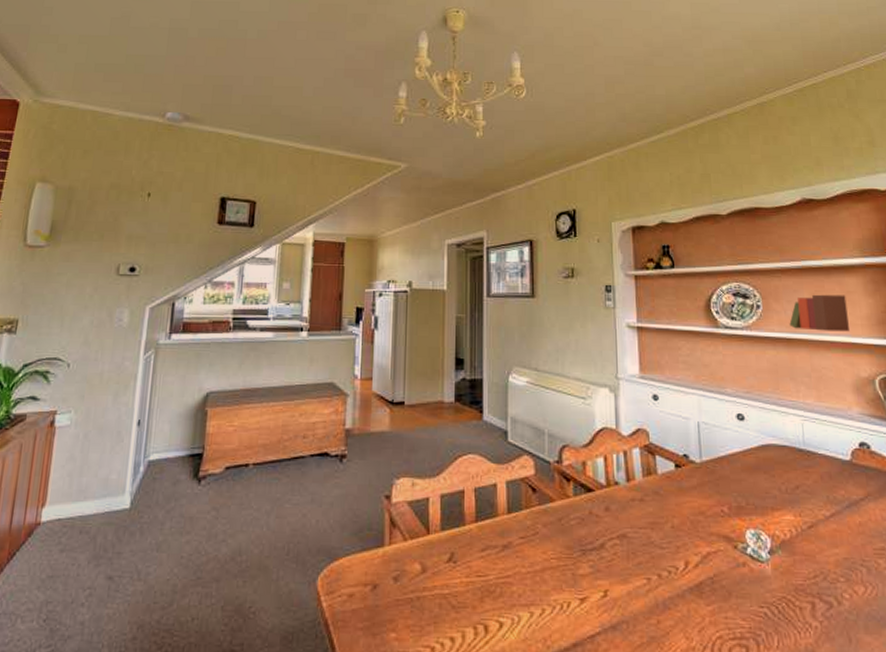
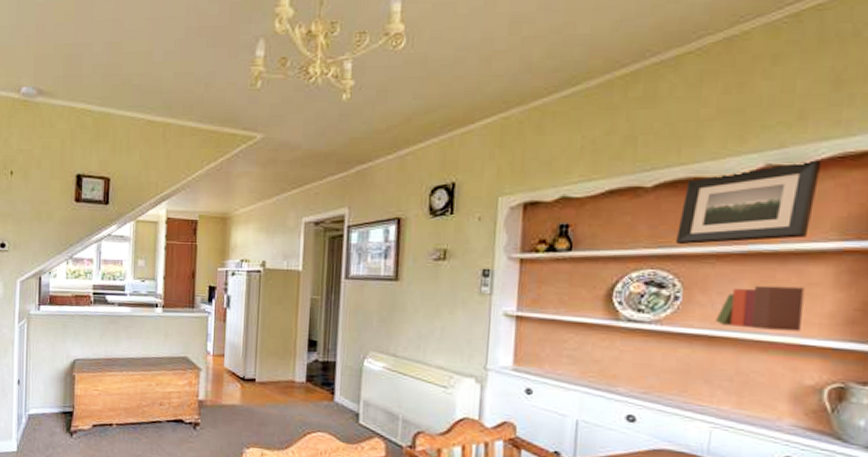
picture frame: none [750,195,840,262] -> present [676,160,821,245]

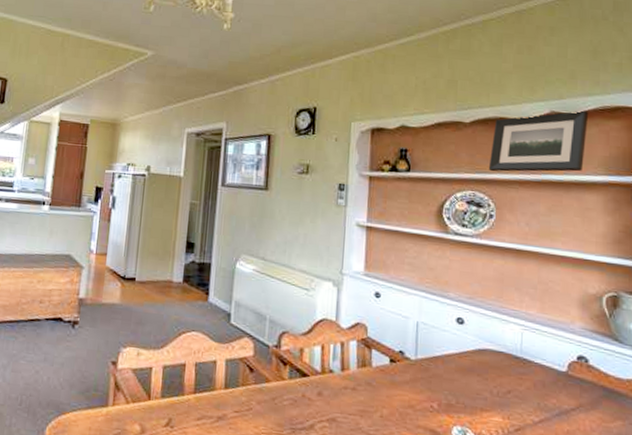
books: present [715,285,805,331] -> none [521,208,584,248]

